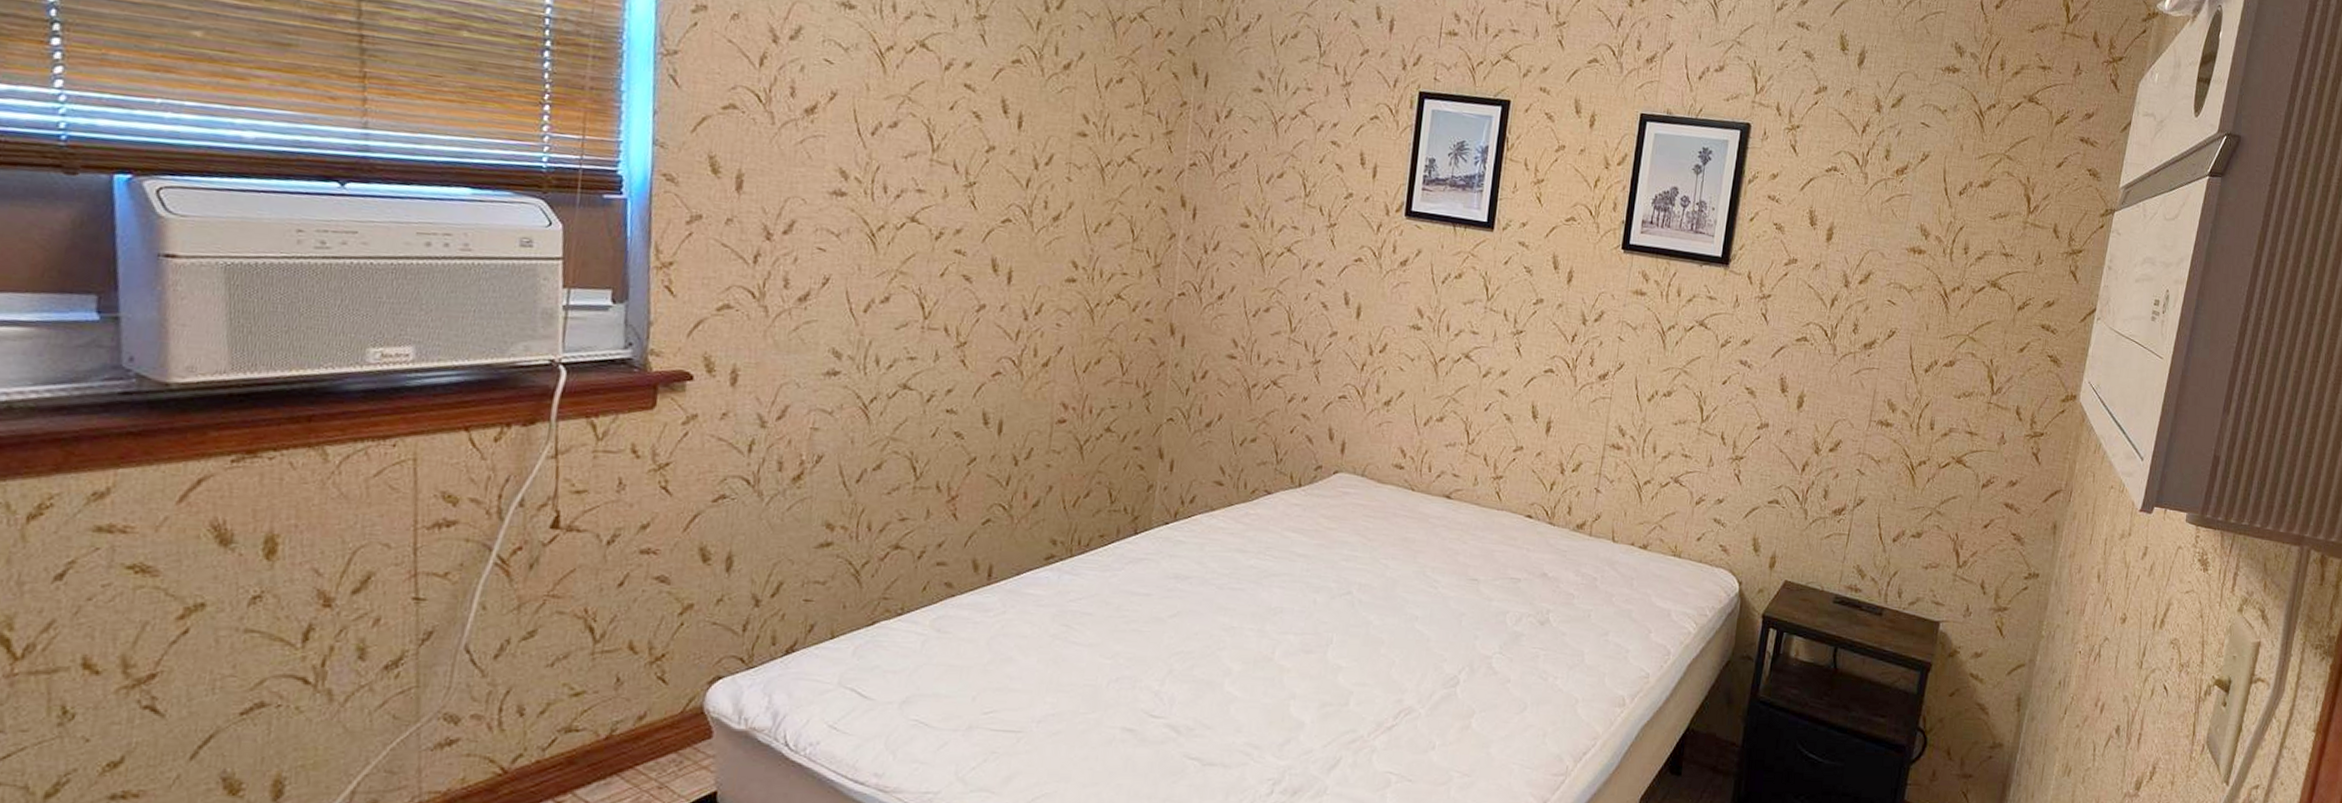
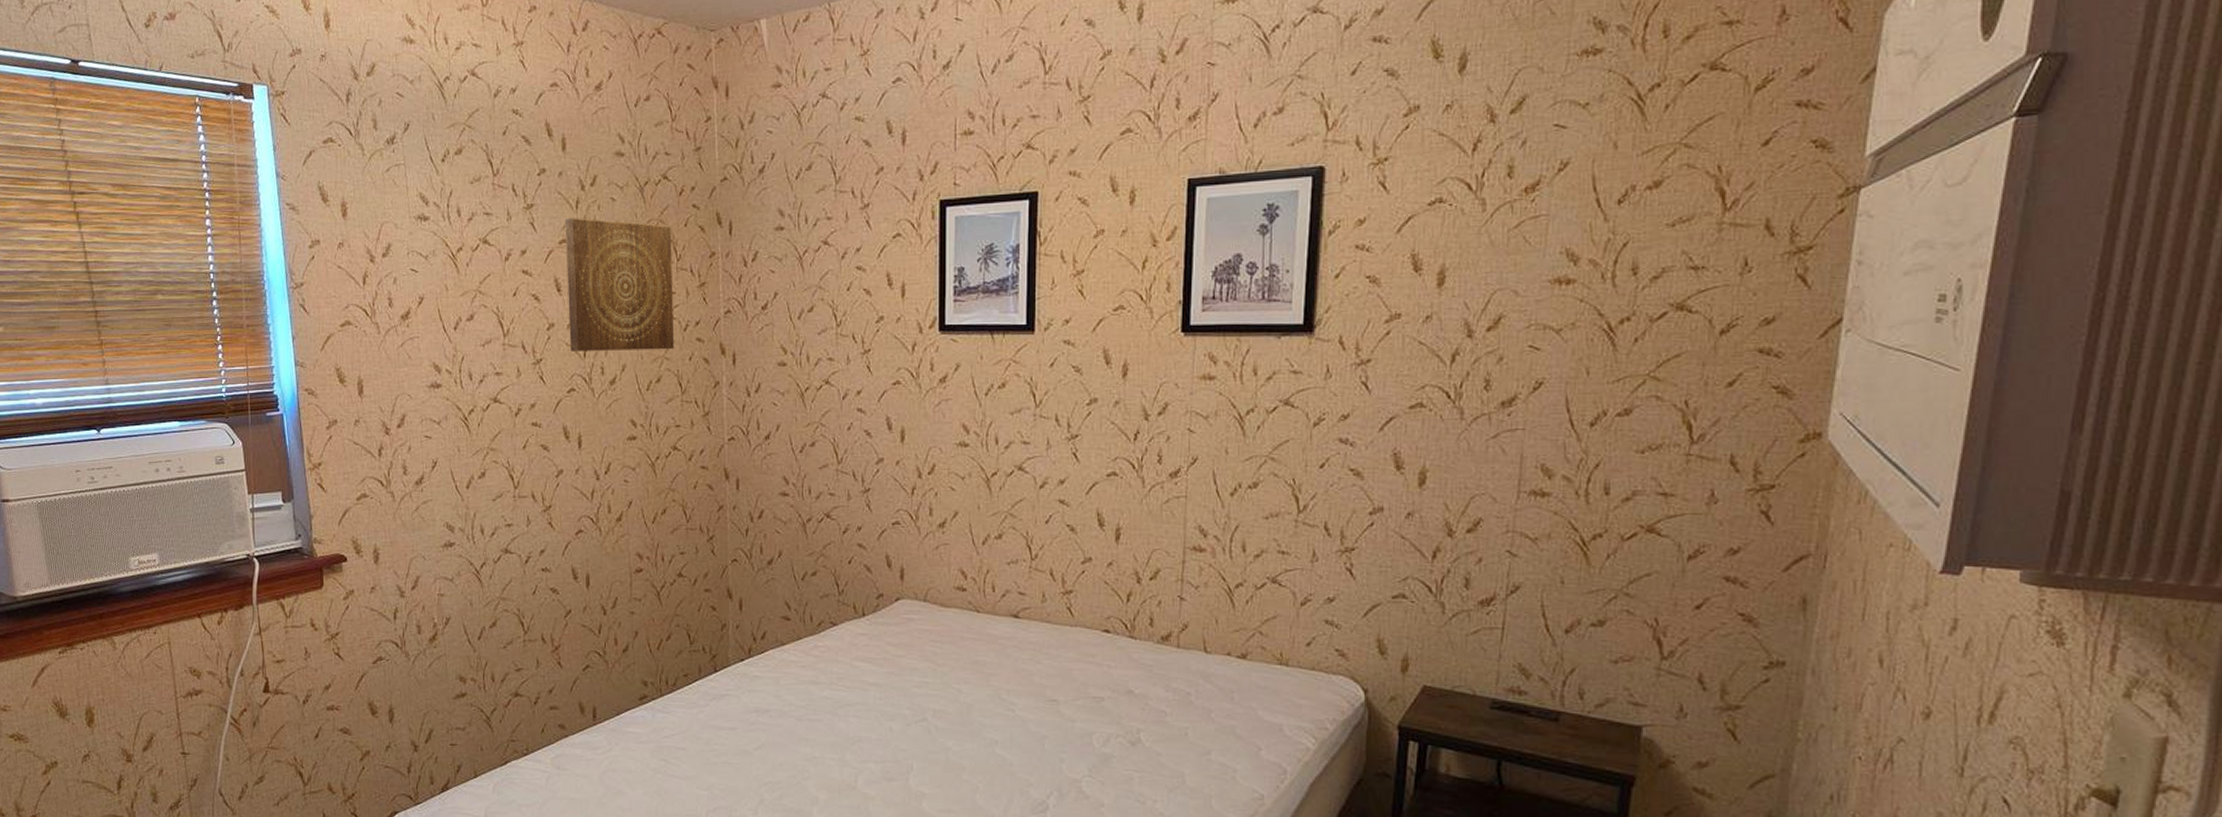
wall art: none [1011,38,1142,194] -> present [565,218,675,351]

